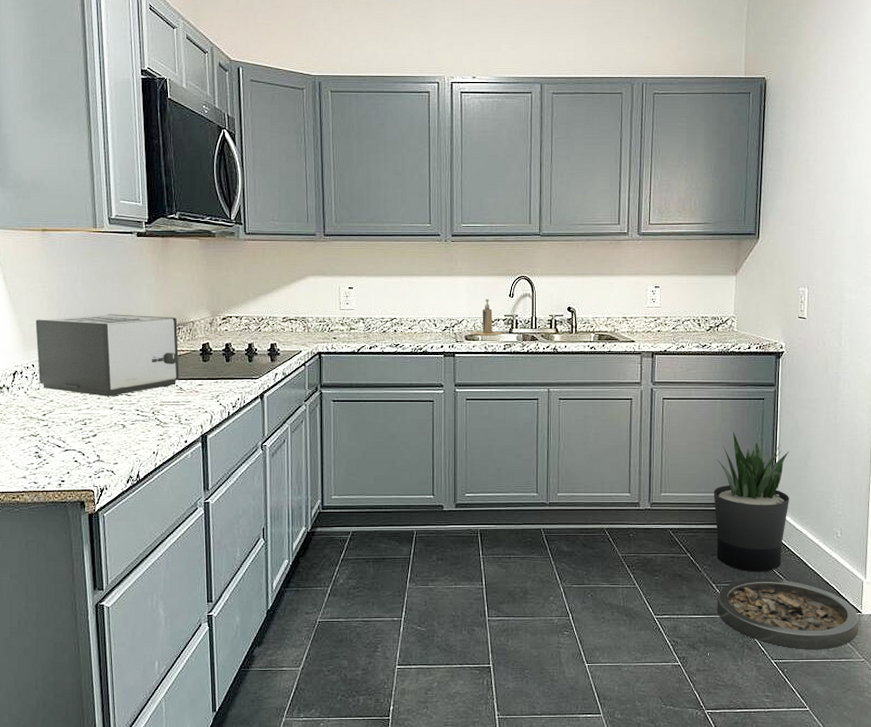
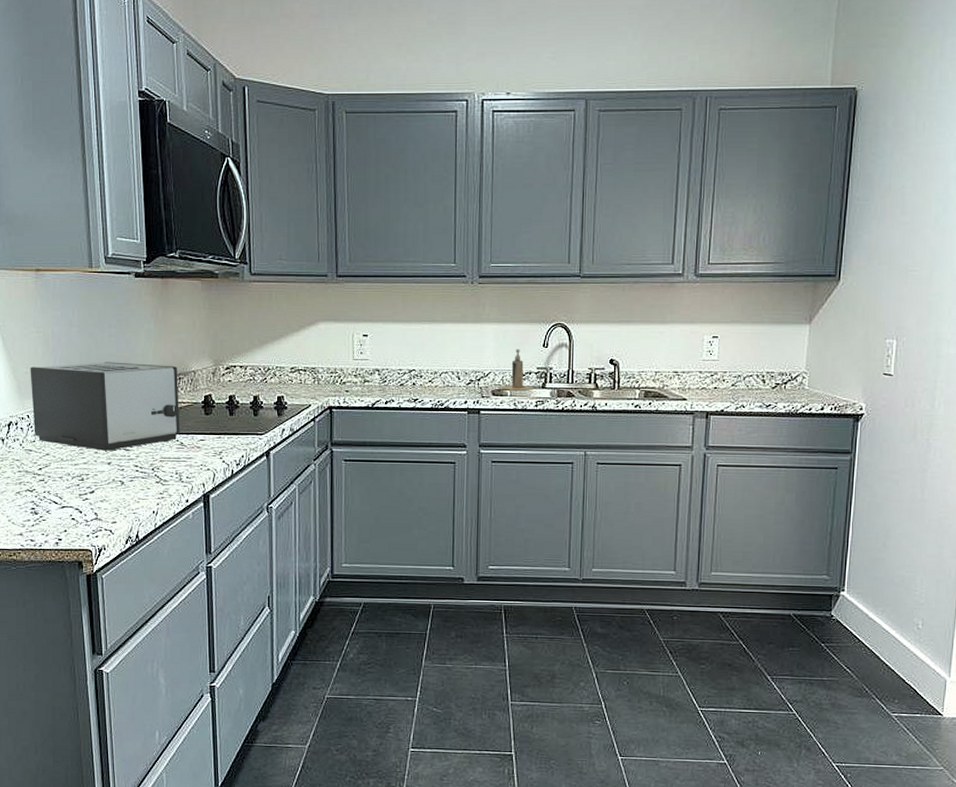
planter: present [713,431,790,572] -> none [772,504,866,665]
pet bowl: present [717,579,859,649] -> none [771,672,939,754]

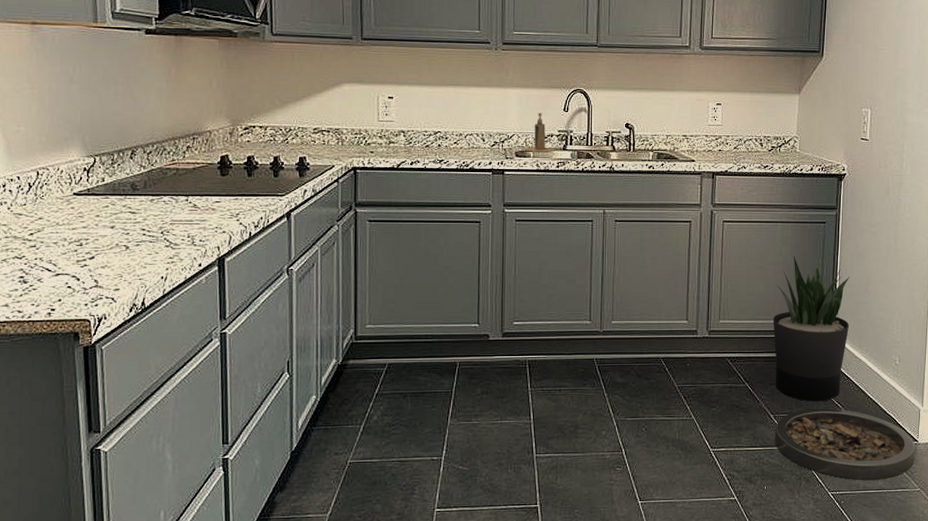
toaster: present [30,362,180,451] -> none [22,120,194,214]
pet bowl: none [771,672,939,754] -> present [774,408,916,480]
planter: none [772,504,866,665] -> present [773,256,850,402]

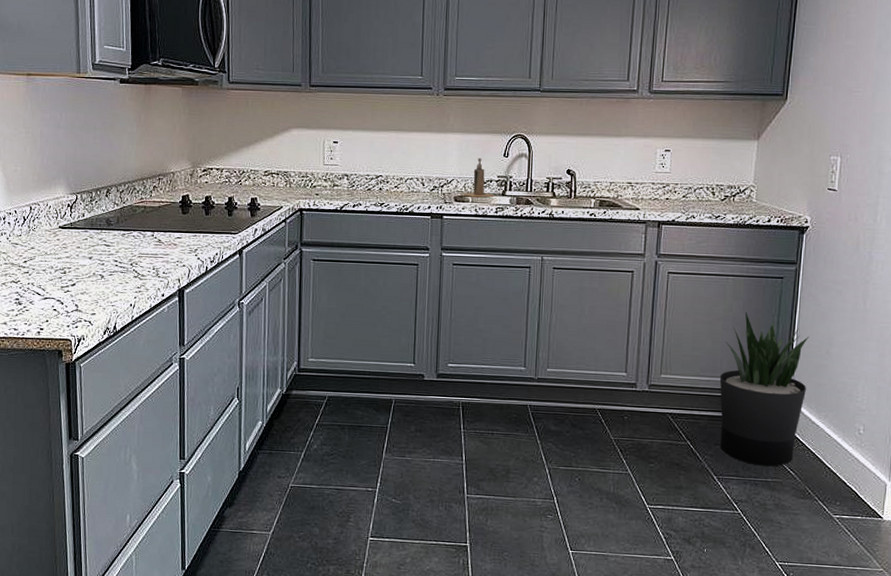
pet bowl: present [774,408,916,480] -> none [717,473,880,555]

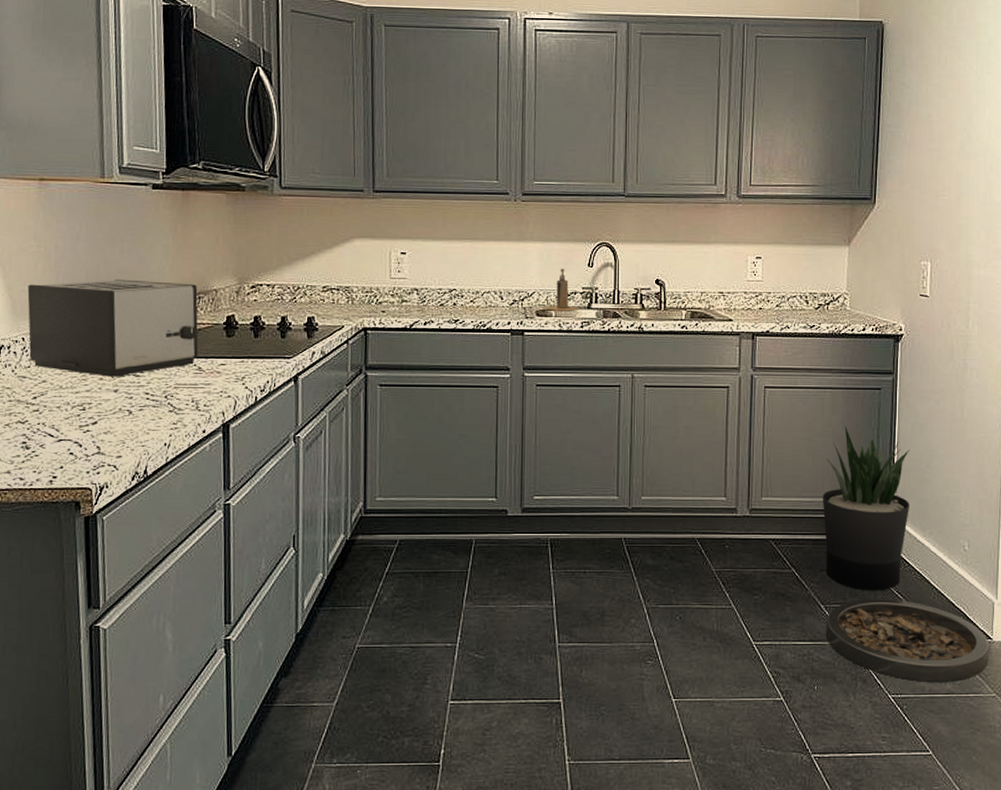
toaster: none [18,162,159,246] -> present [27,279,199,377]
pet bowl: none [717,473,880,555] -> present [825,599,990,682]

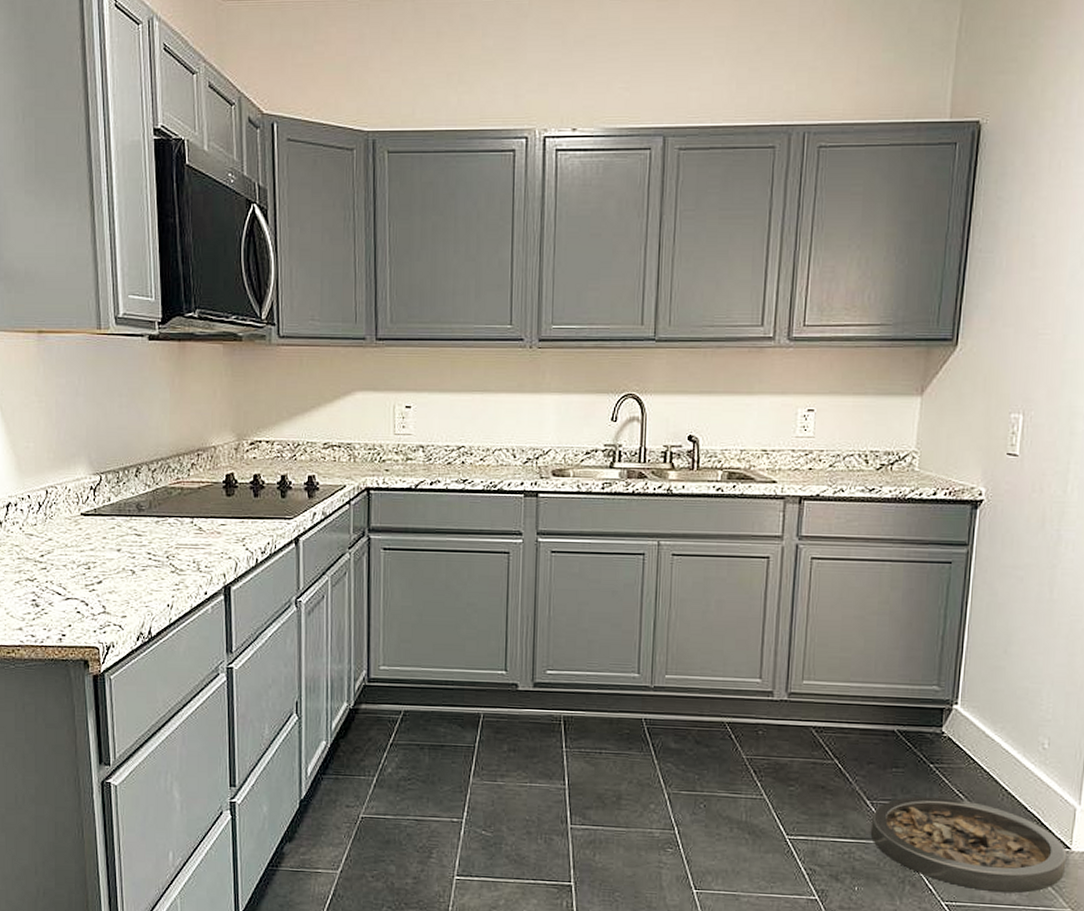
toaster: present [27,279,199,377] -> none [31,435,199,536]
soap dispenser: present [543,268,578,311] -> none [560,423,599,471]
planter: present [822,426,910,591] -> none [873,604,984,789]

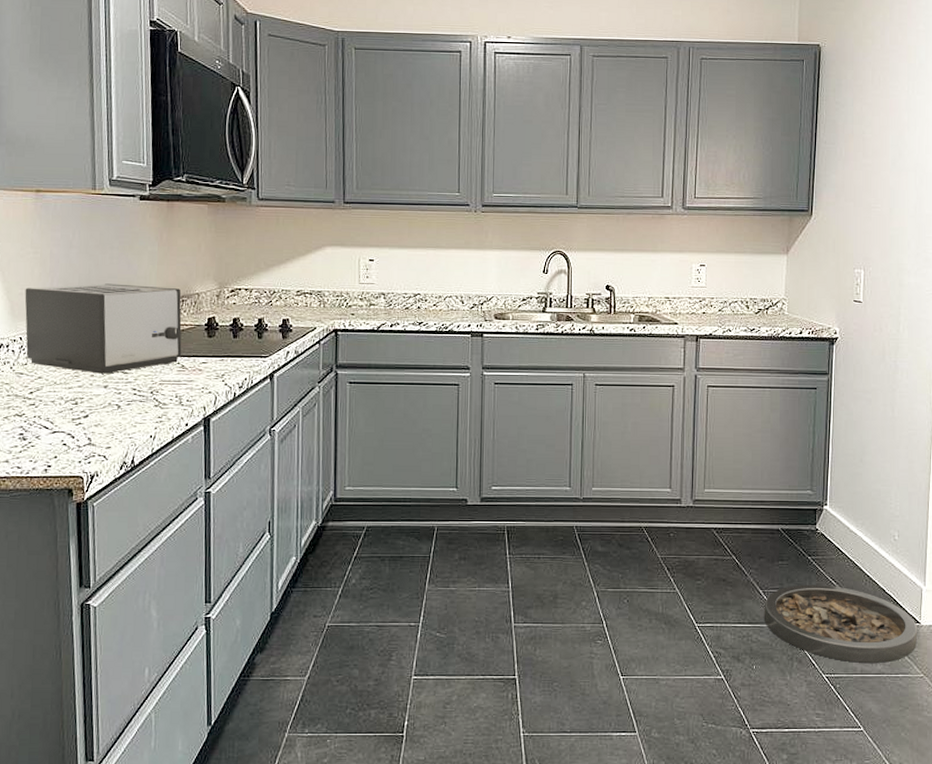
toaster: none [31,435,199,536] -> present [25,283,182,374]

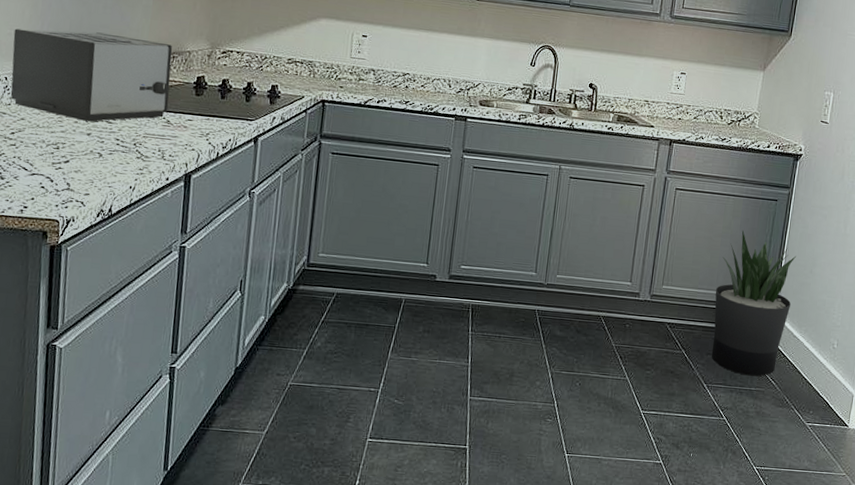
planter: none [761,423,844,577] -> present [711,230,797,377]
pet bowl: present [764,584,918,663] -> none [705,382,845,460]

